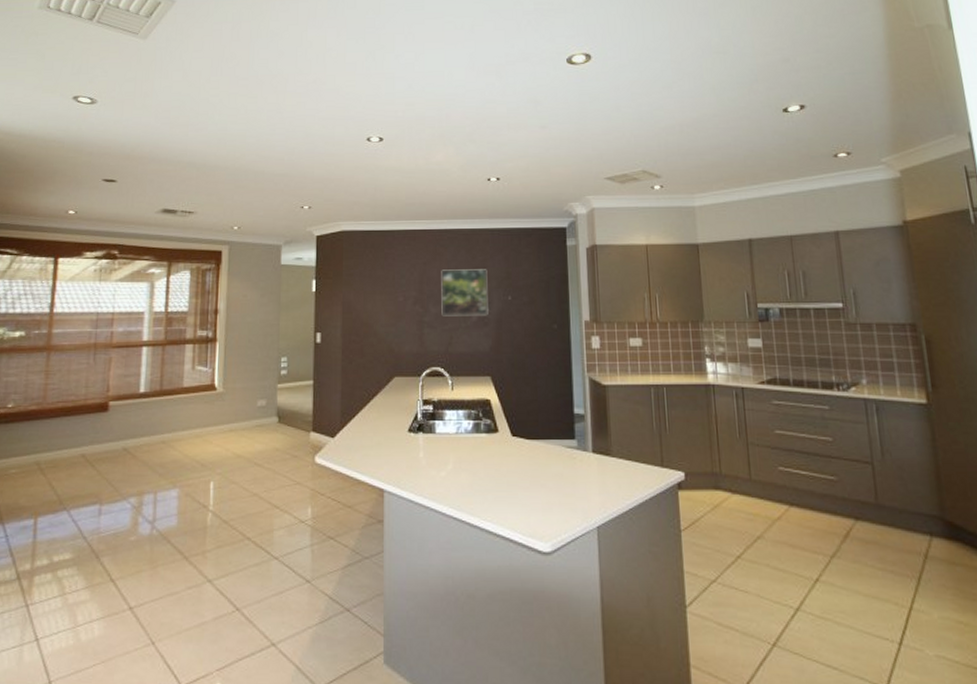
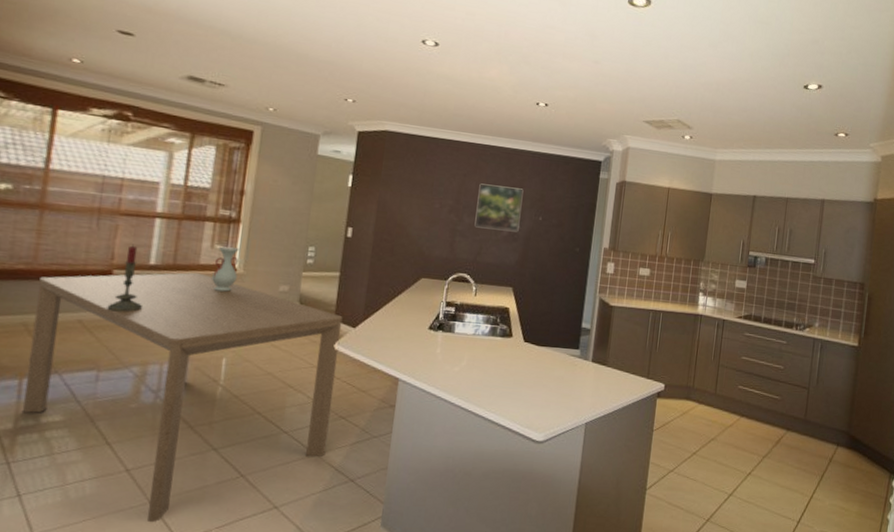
dining table: none [37,396,321,666] -> present [22,272,343,523]
candle: none [105,374,135,443] -> present [107,244,142,313]
vase: none [195,366,218,414] -> present [212,246,239,293]

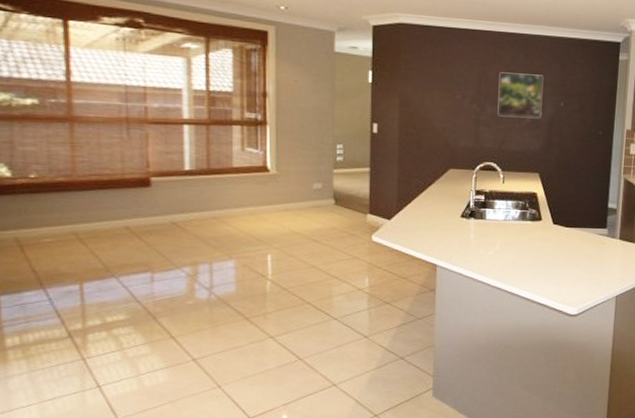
dining table: present [22,272,343,523] -> none [82,175,377,404]
candle: present [107,244,142,313] -> none [150,151,184,217]
vase: present [212,246,239,293] -> none [247,148,271,193]

